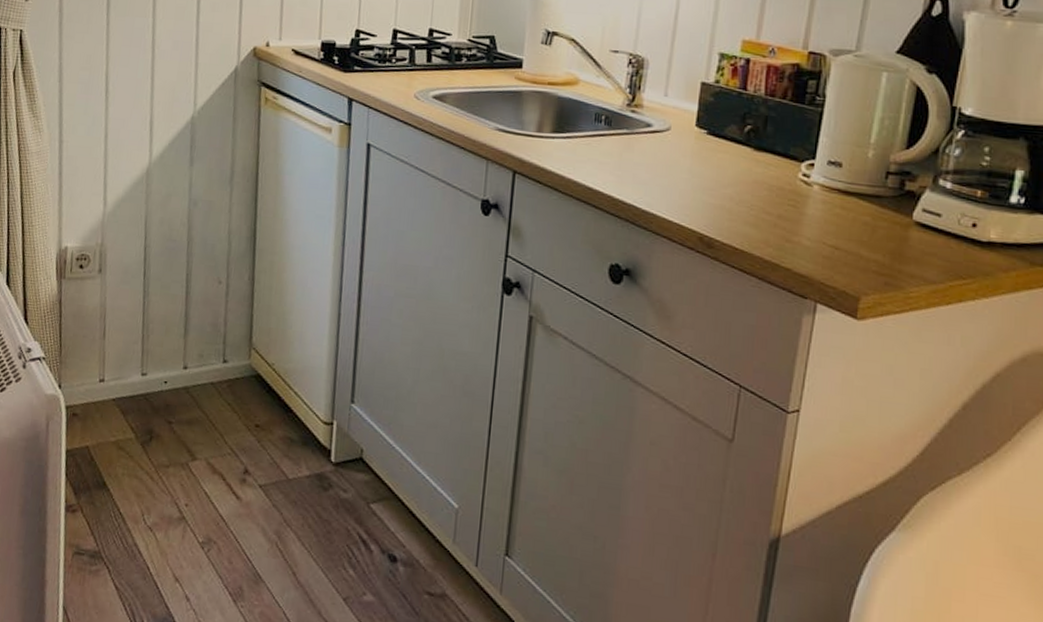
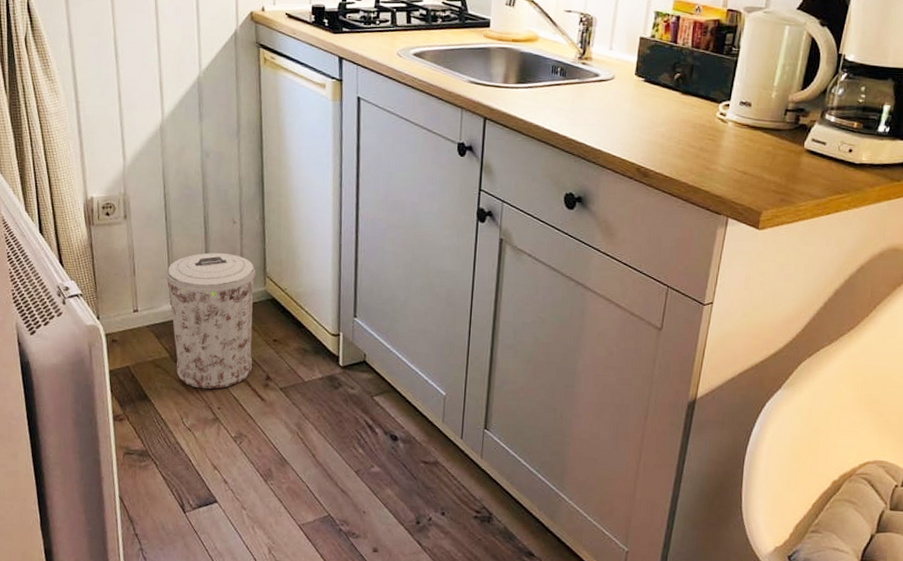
trash can: none [138,316,240,481] -> present [165,252,256,389]

